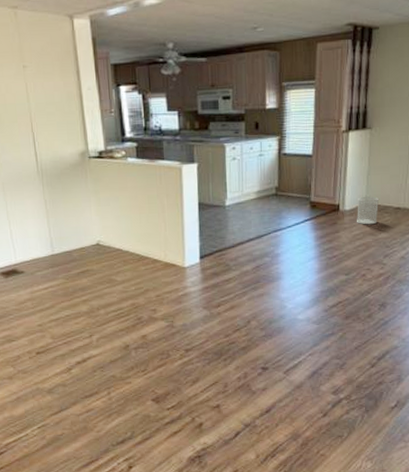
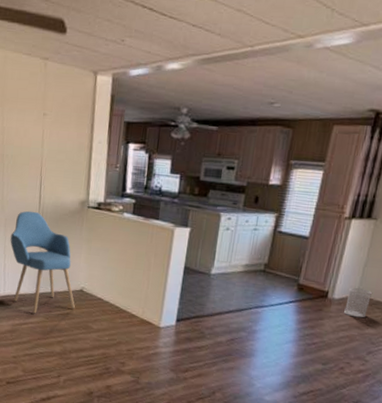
chair: none [11,170,94,277] -> present [10,210,75,314]

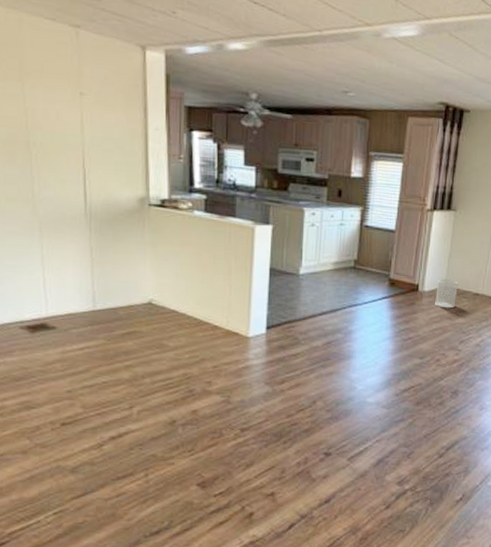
chair: present [10,210,75,314] -> none [49,211,144,336]

